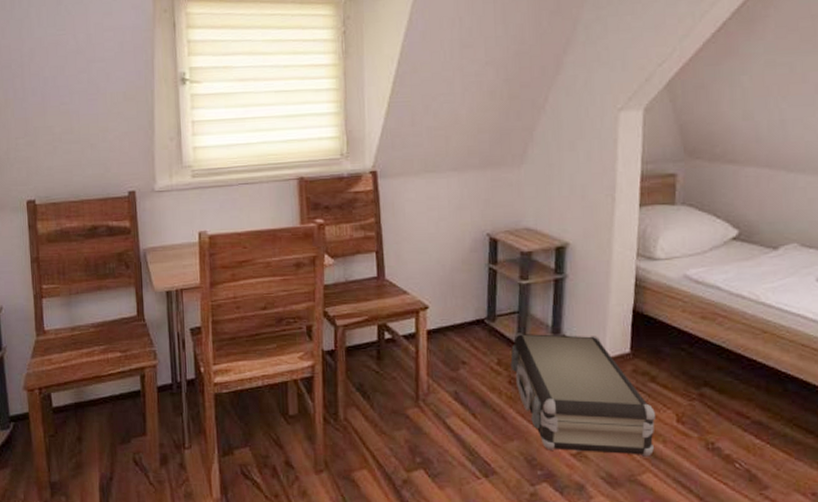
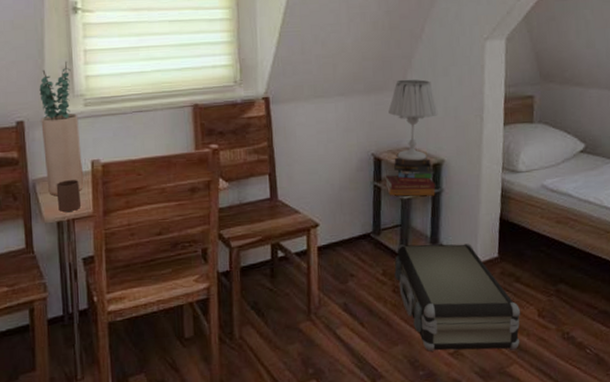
vase: none [149,133,192,265] -> present [39,62,85,196]
mug: none [165,249,189,283] -> present [56,179,82,213]
books: none [501,238,558,282] -> present [385,157,435,197]
table lamp: none [506,153,563,243] -> present [388,79,438,161]

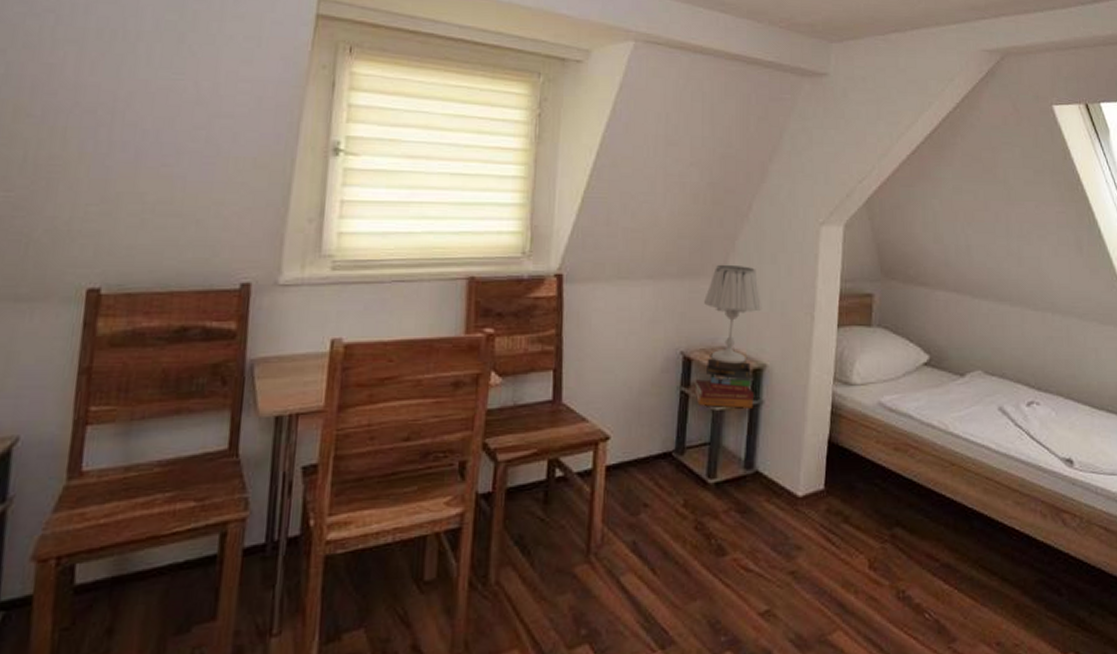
vase: present [39,62,85,196] -> none [269,213,322,381]
mug: present [56,179,82,213] -> none [279,361,312,405]
briefcase: present [394,243,521,352] -> none [698,468,849,612]

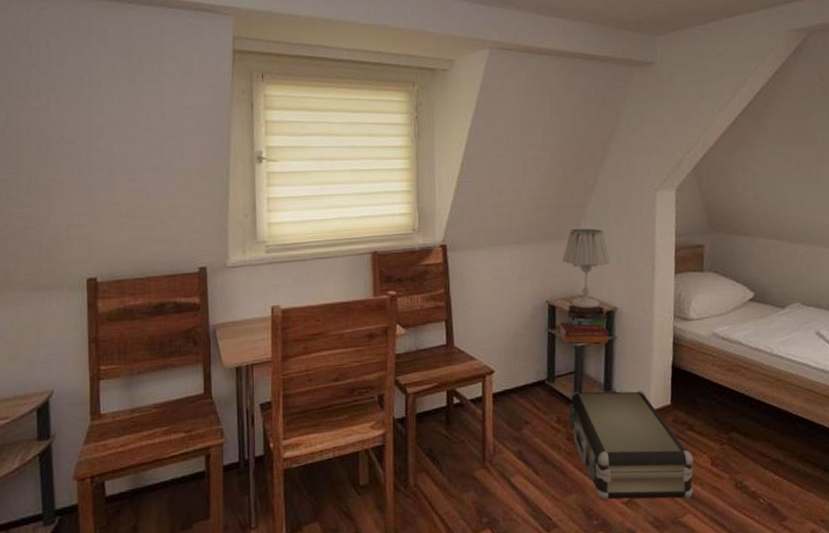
briefcase: none [698,468,849,612] -> present [568,391,694,501]

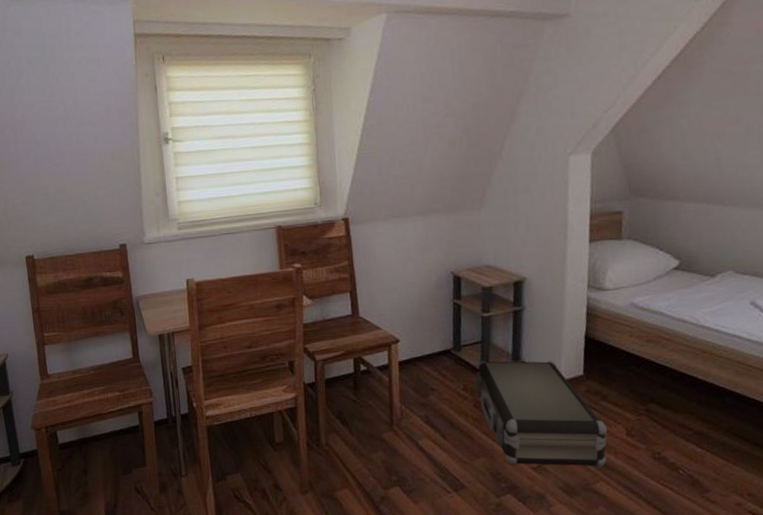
books: present [559,304,609,344] -> none [465,275,517,314]
table lamp: present [562,228,611,308] -> none [467,197,519,279]

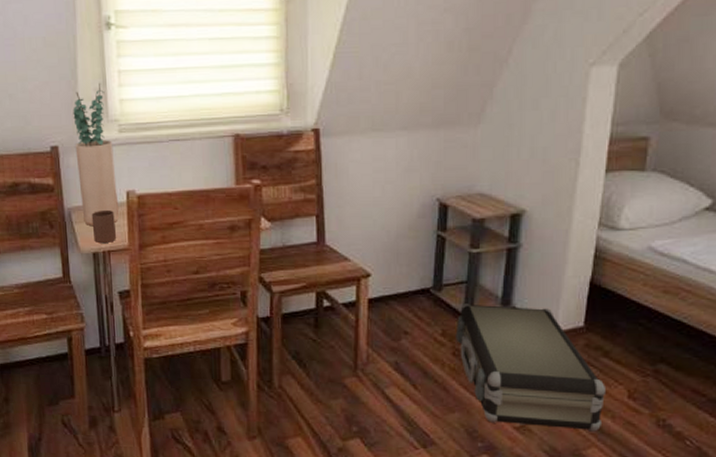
vase: none [138,189,181,311] -> present [73,83,120,225]
mug: none [156,296,179,327] -> present [91,209,117,244]

